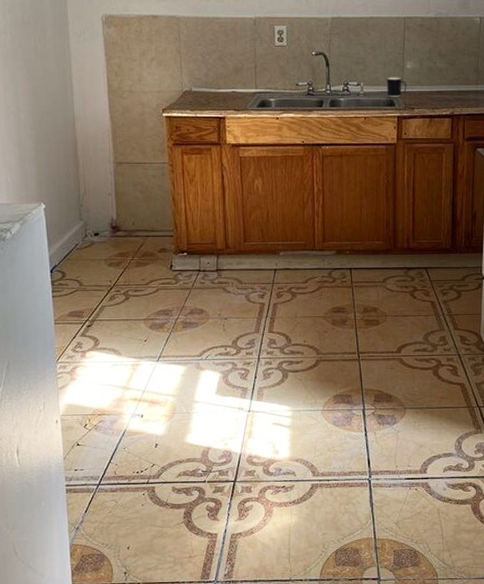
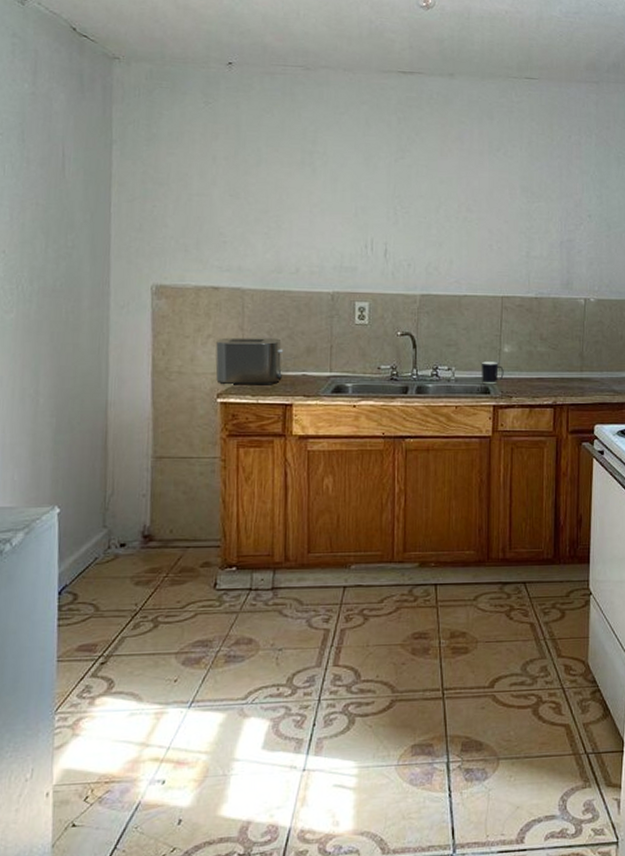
toaster: none [159,60,216,101] -> present [215,337,284,385]

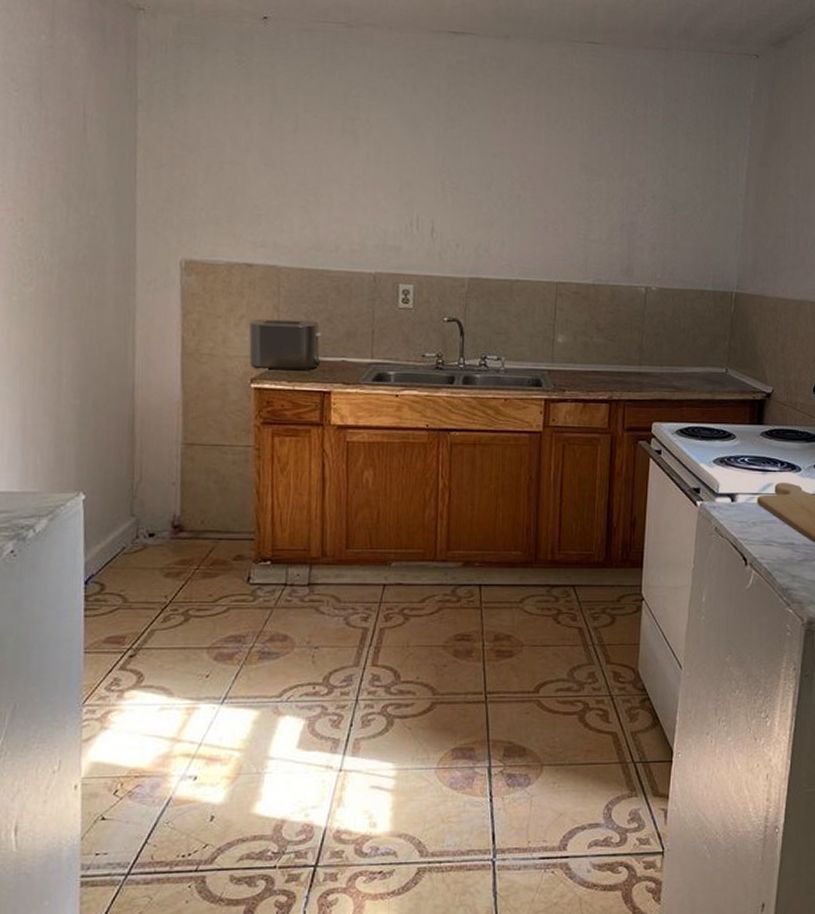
mug: present [481,361,504,385] -> none [532,352,557,377]

